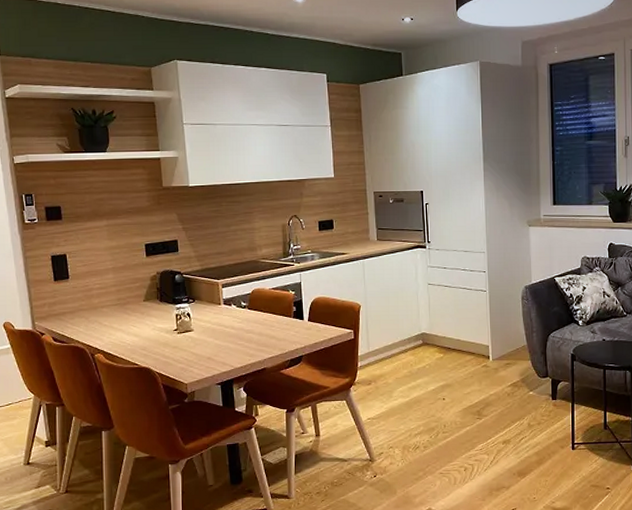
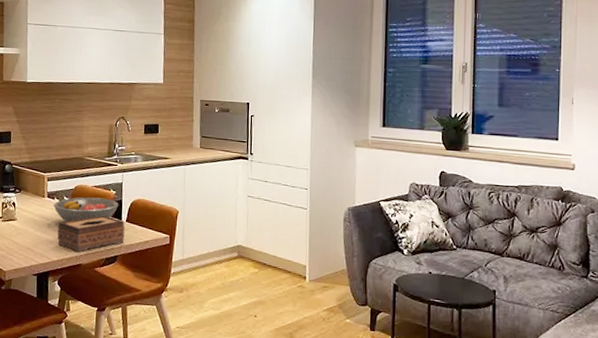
fruit bowl: none [231,300,299,327] -> present [53,197,119,222]
tissue box: none [237,317,308,357] -> present [57,215,125,253]

